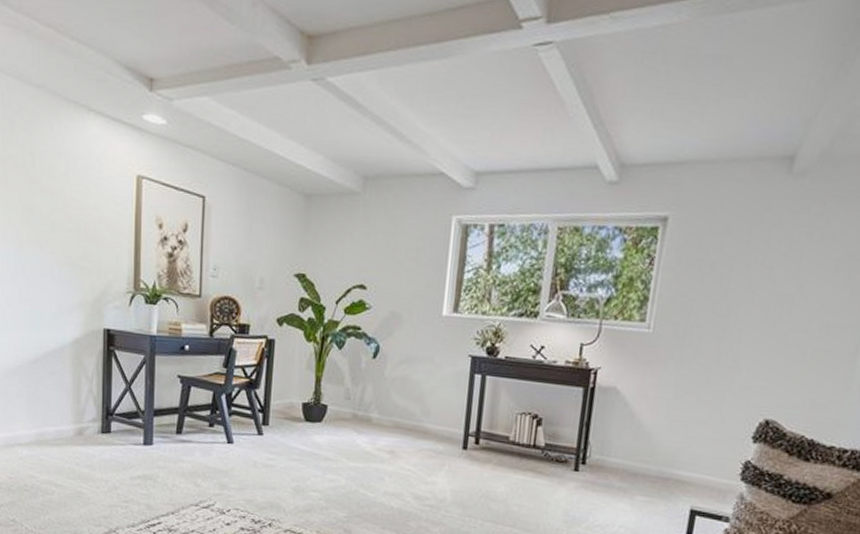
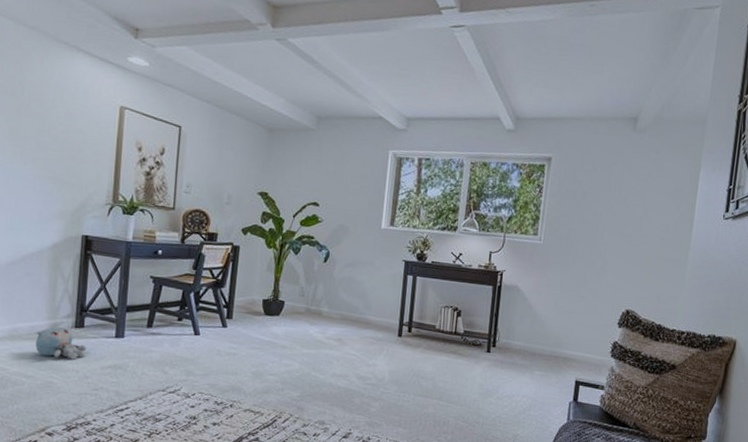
plush toy: none [61,431,115,468] -> present [35,326,87,360]

